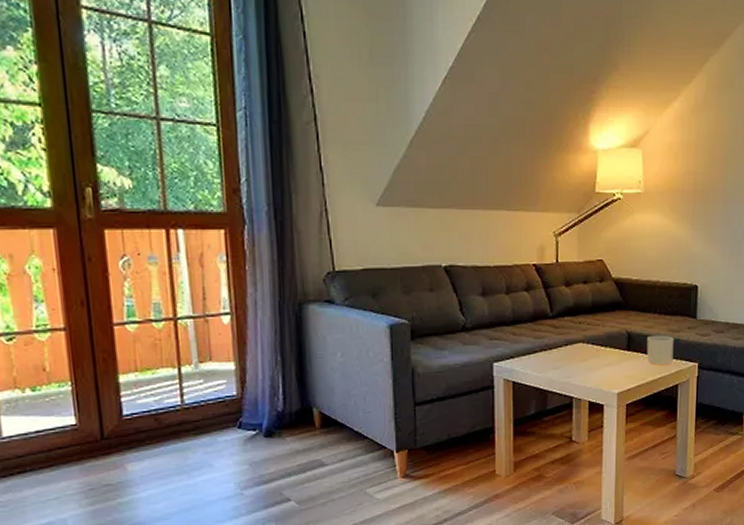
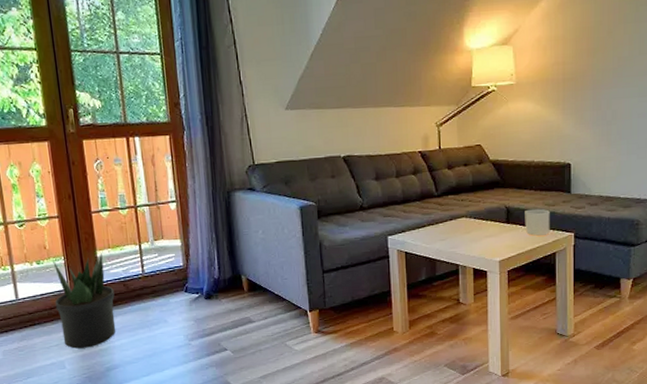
planter: none [55,377,142,503] -> present [53,253,116,349]

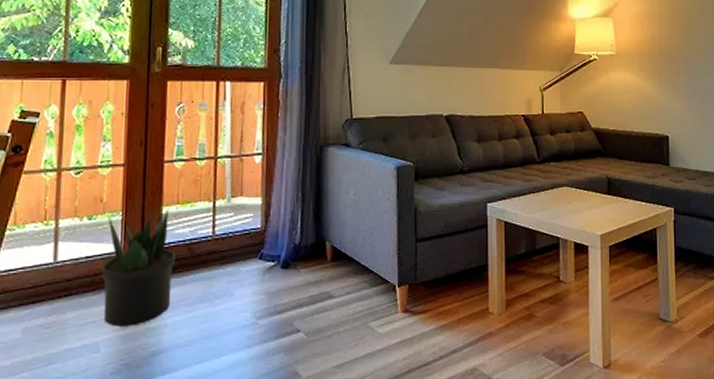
mug: present [525,208,550,237] -> none [625,180,650,210]

